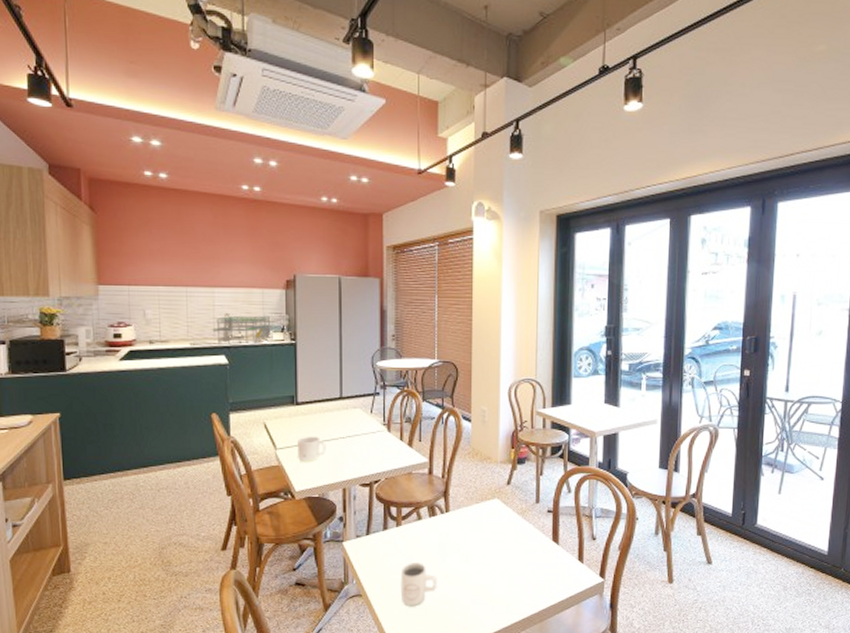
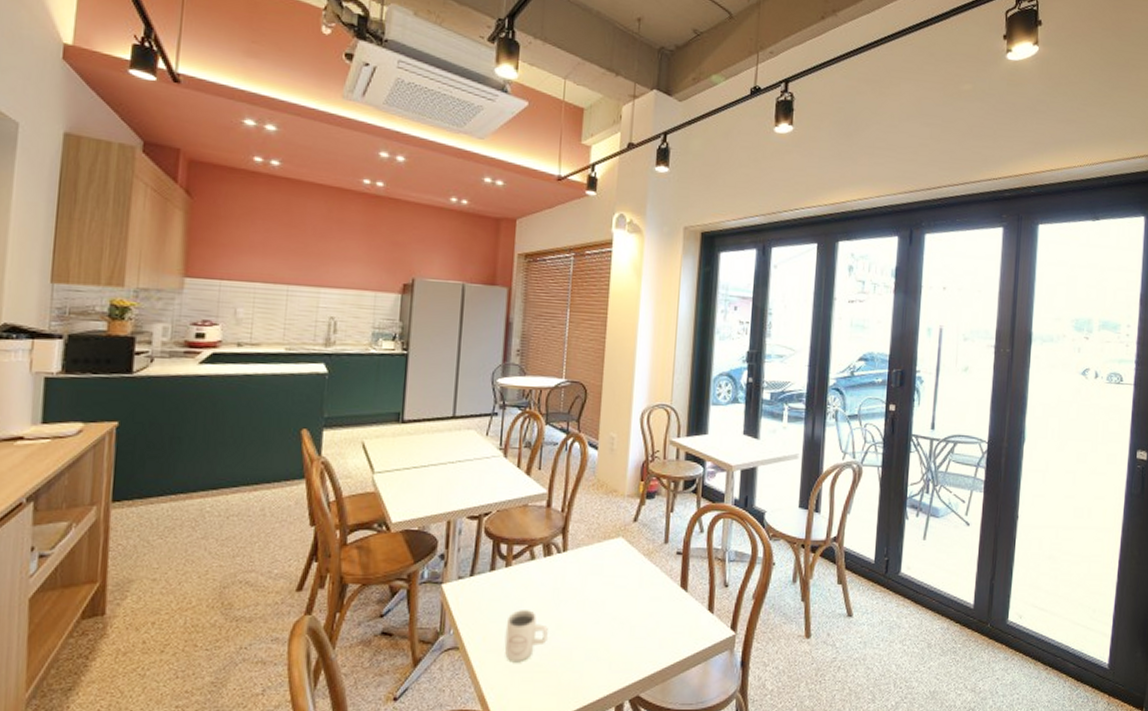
architectural model: present [212,315,270,344] -> none [312,320,381,352]
mug: present [298,436,326,463] -> none [398,459,432,490]

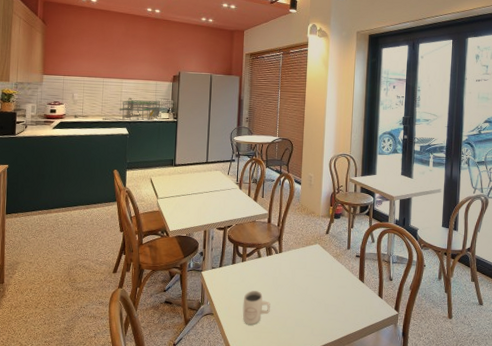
architectural model: none [312,320,381,352] -> present [119,100,160,120]

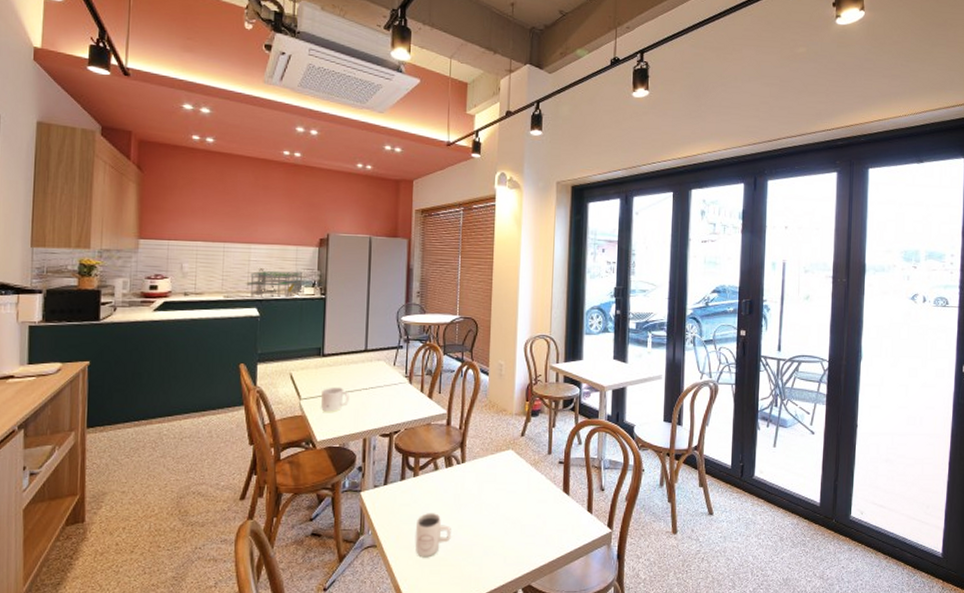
mug: none [173,190,194,210] -> present [321,387,349,413]

